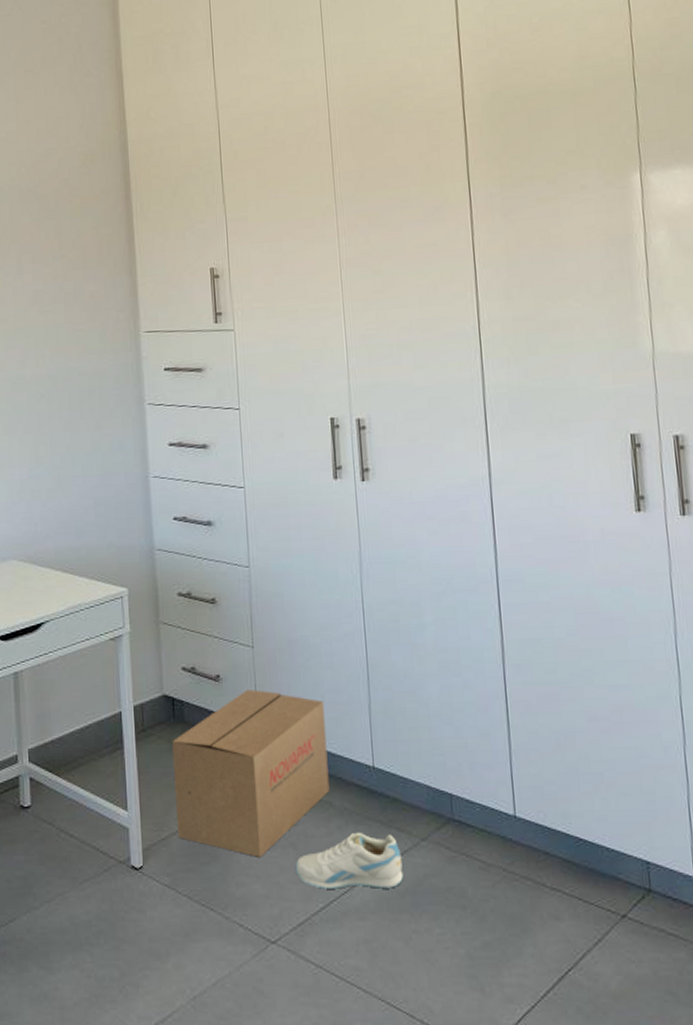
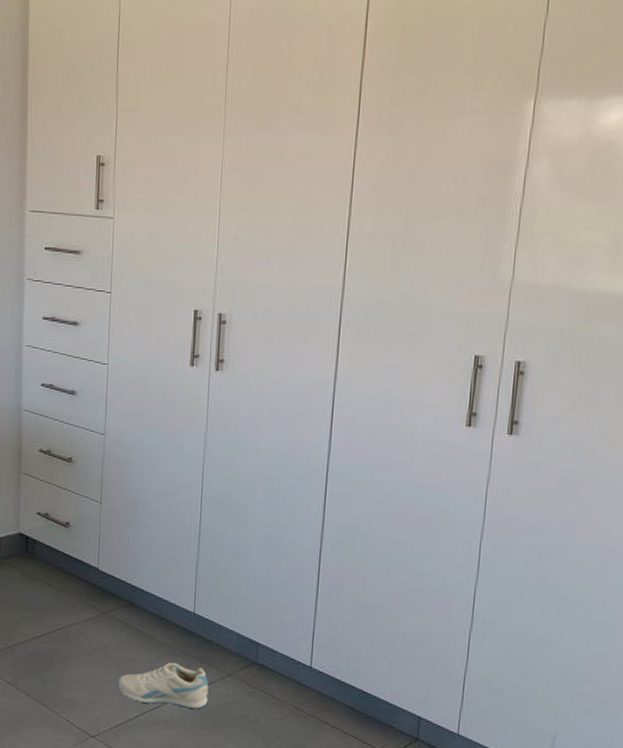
cardboard box: present [172,690,330,857] -> none [21,537,158,671]

